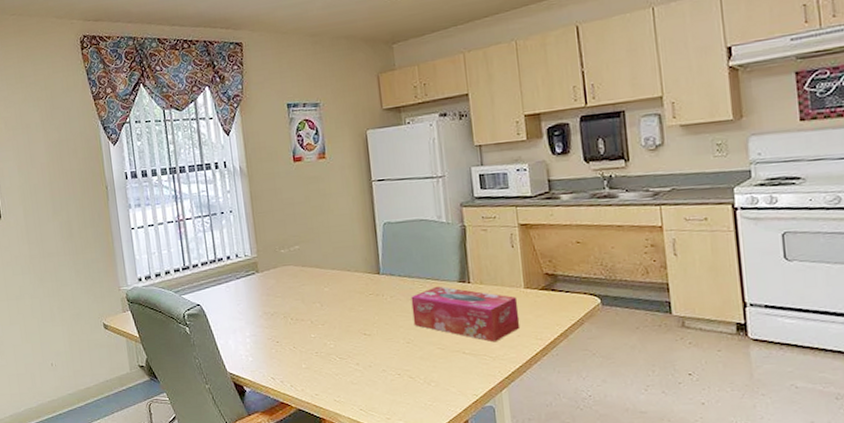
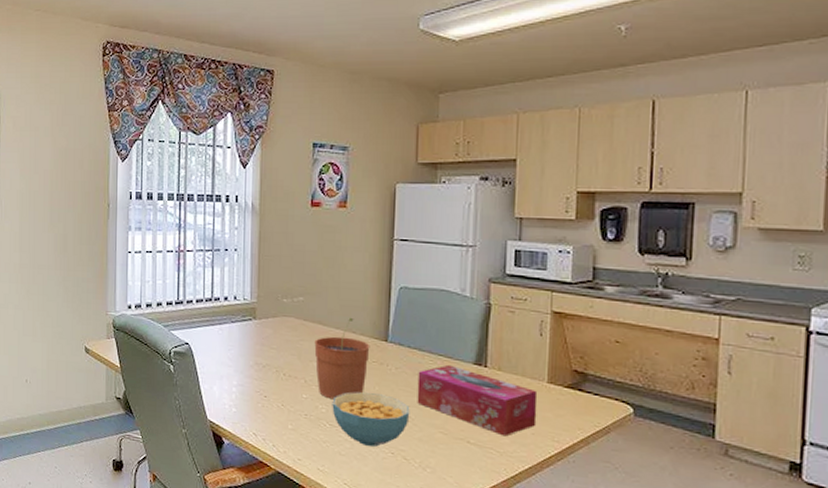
plant pot: none [314,257,366,335] -> present [314,317,370,400]
cereal bowl: none [338,322,409,372] -> present [332,392,410,447]

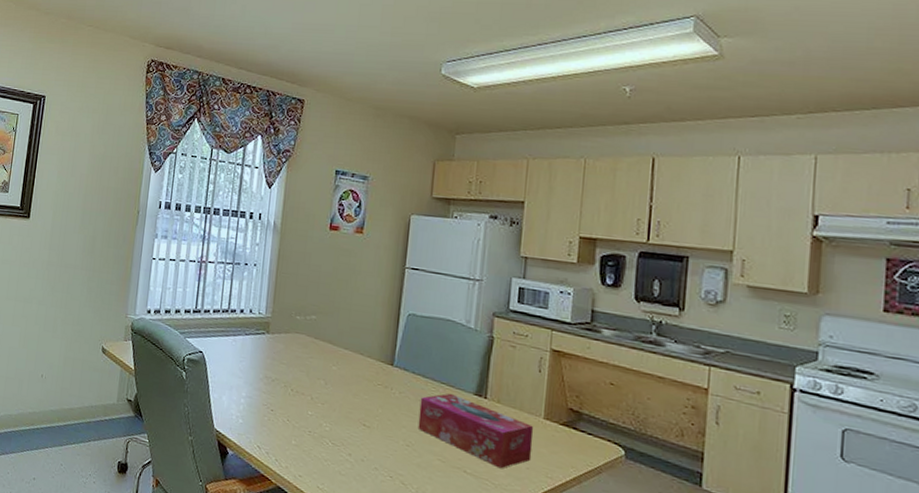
plant pot: present [314,317,370,400] -> none [322,339,377,419]
cereal bowl: present [332,392,410,447] -> none [335,412,411,469]

